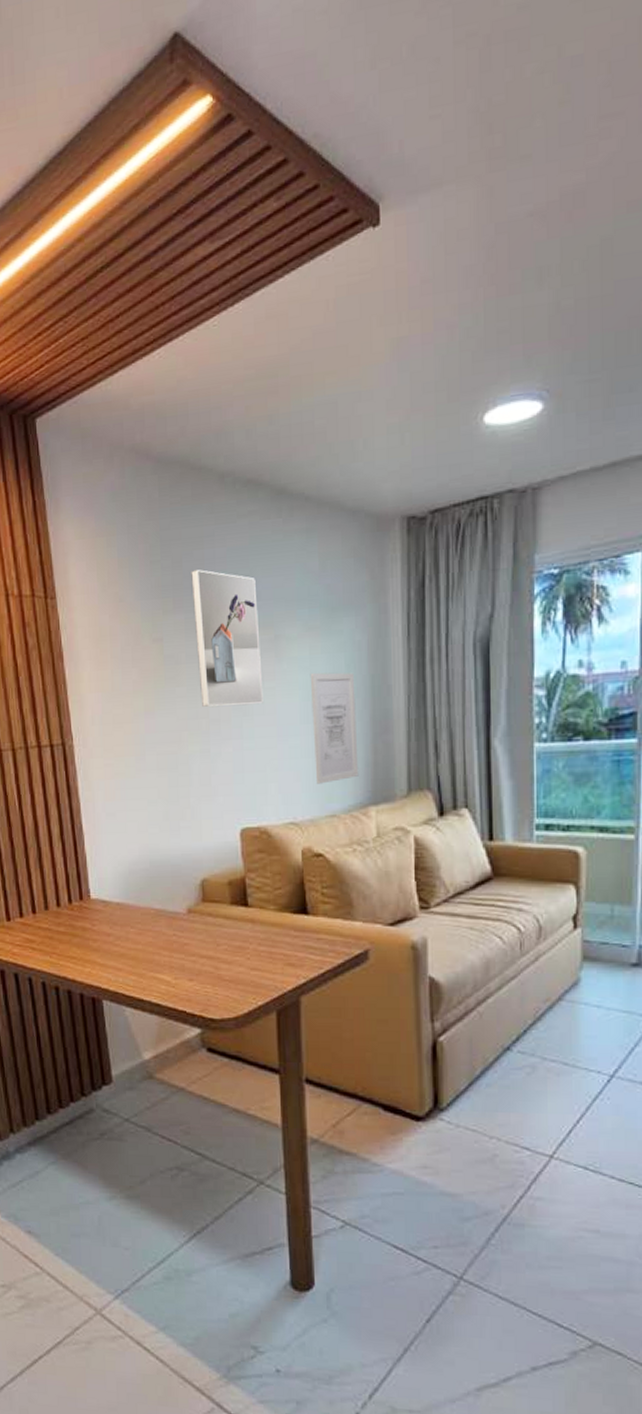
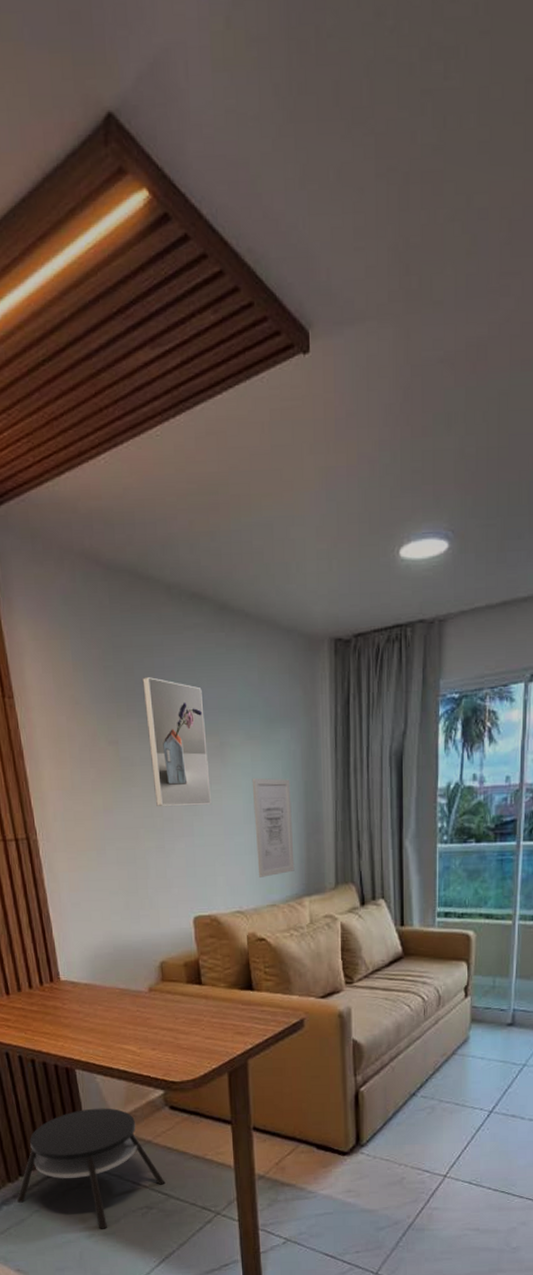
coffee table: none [31,1046,200,1191] -> present [16,1108,166,1229]

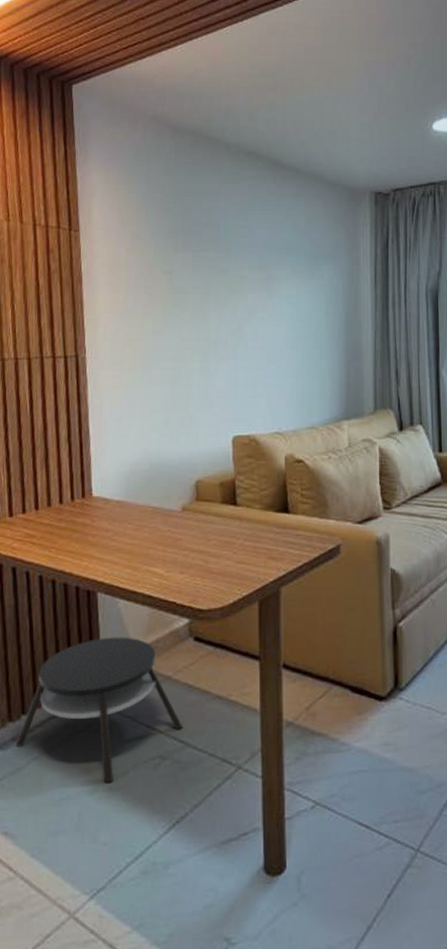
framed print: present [142,677,211,806] -> none [199,218,256,331]
wall art: present [252,777,295,878] -> none [295,308,334,400]

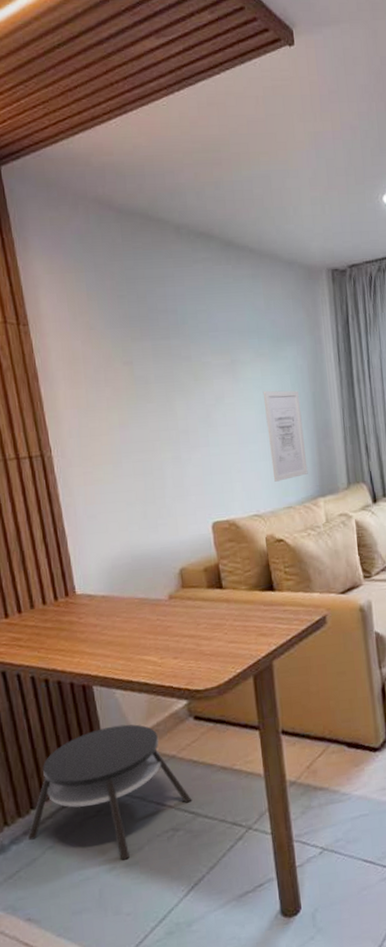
wall art: none [295,308,334,400] -> present [263,390,308,482]

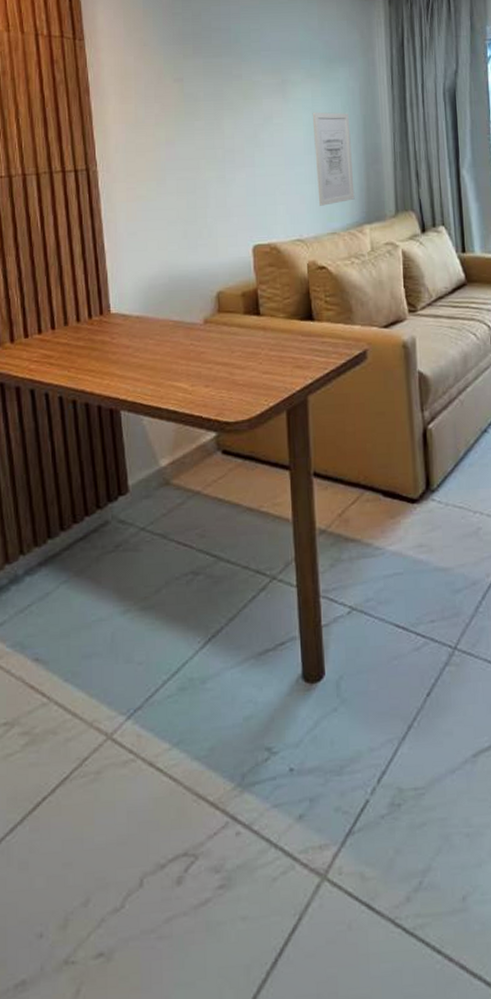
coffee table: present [27,724,192,860] -> none [42,454,215,602]

